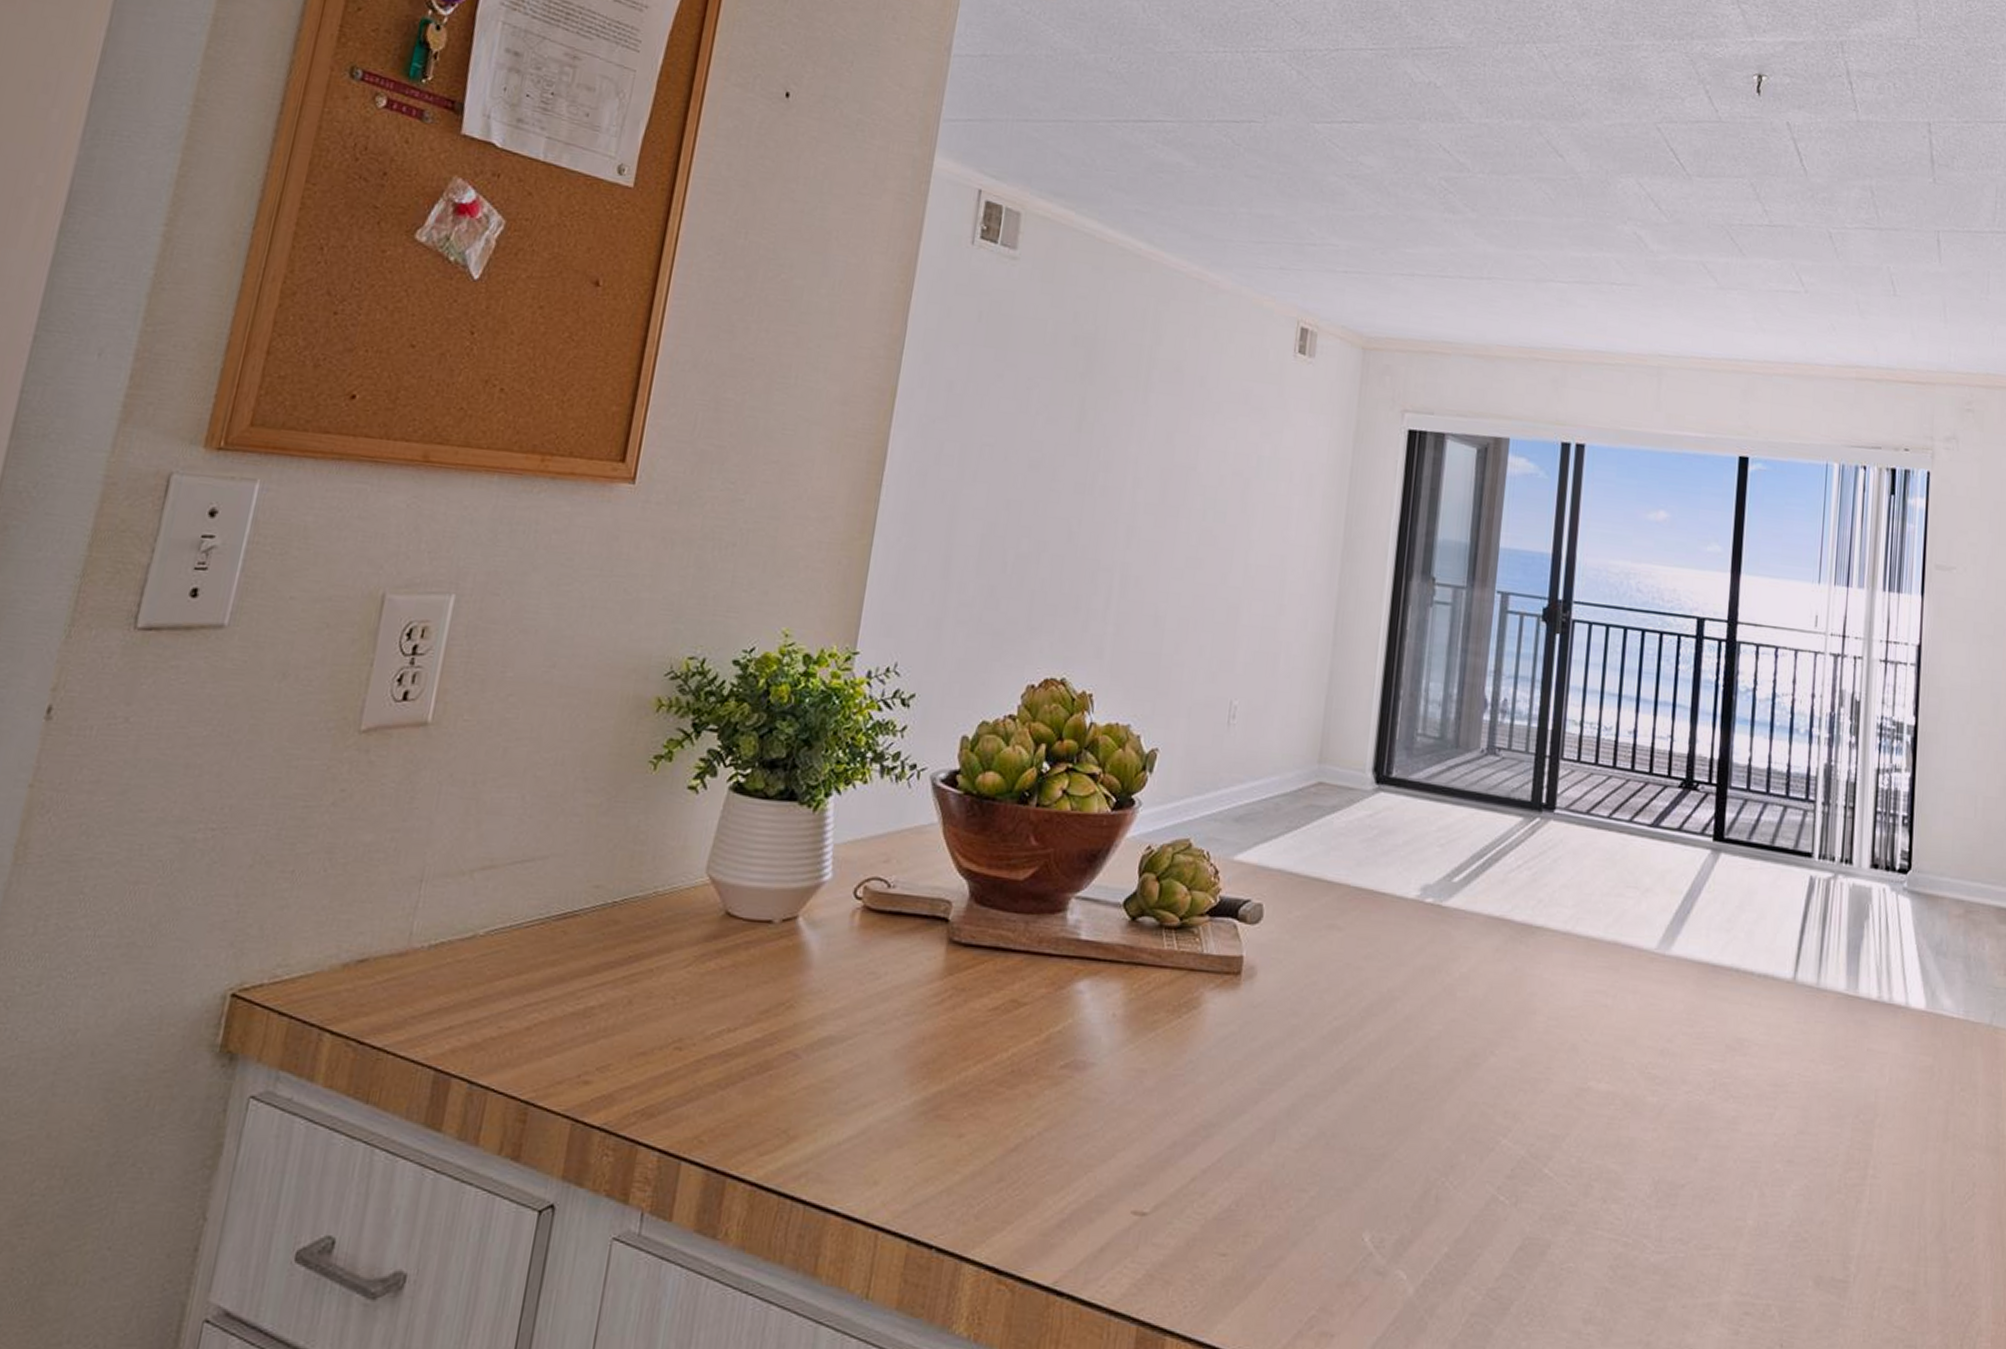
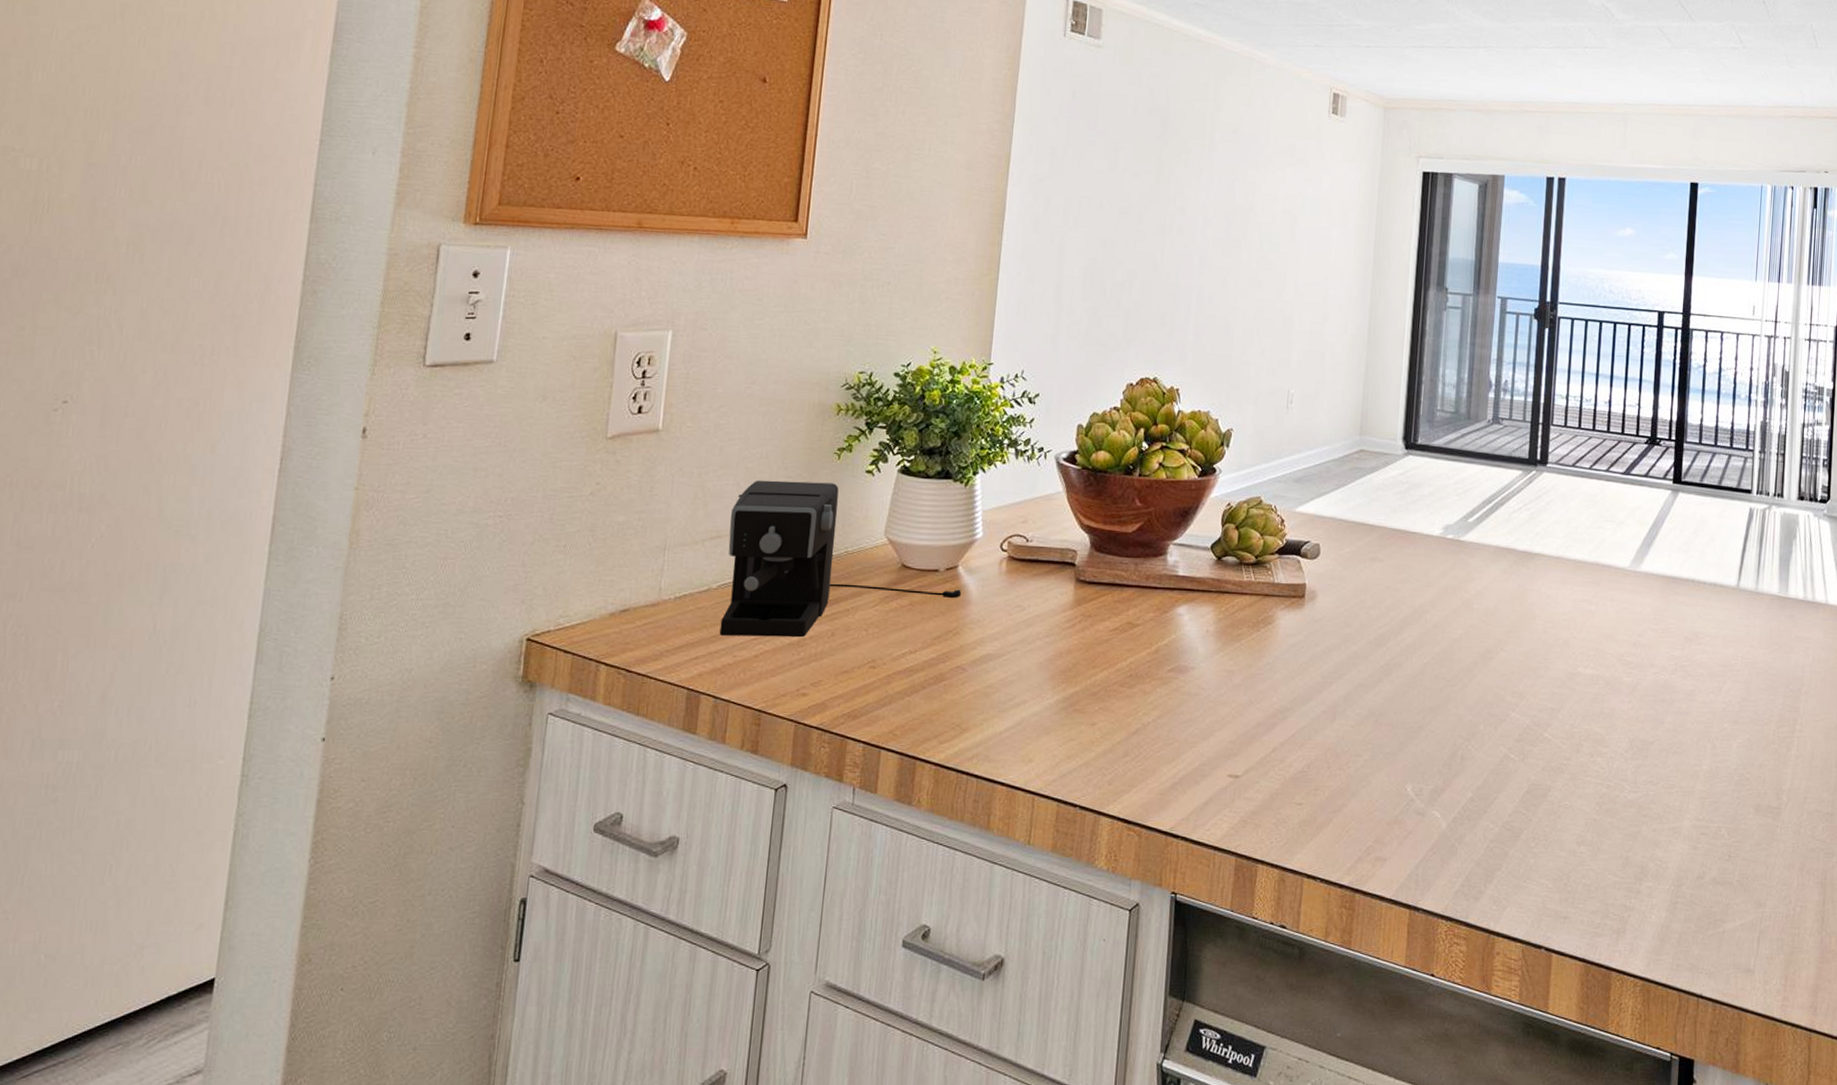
coffee maker: none [482,793,801,1005] -> present [719,480,962,638]

